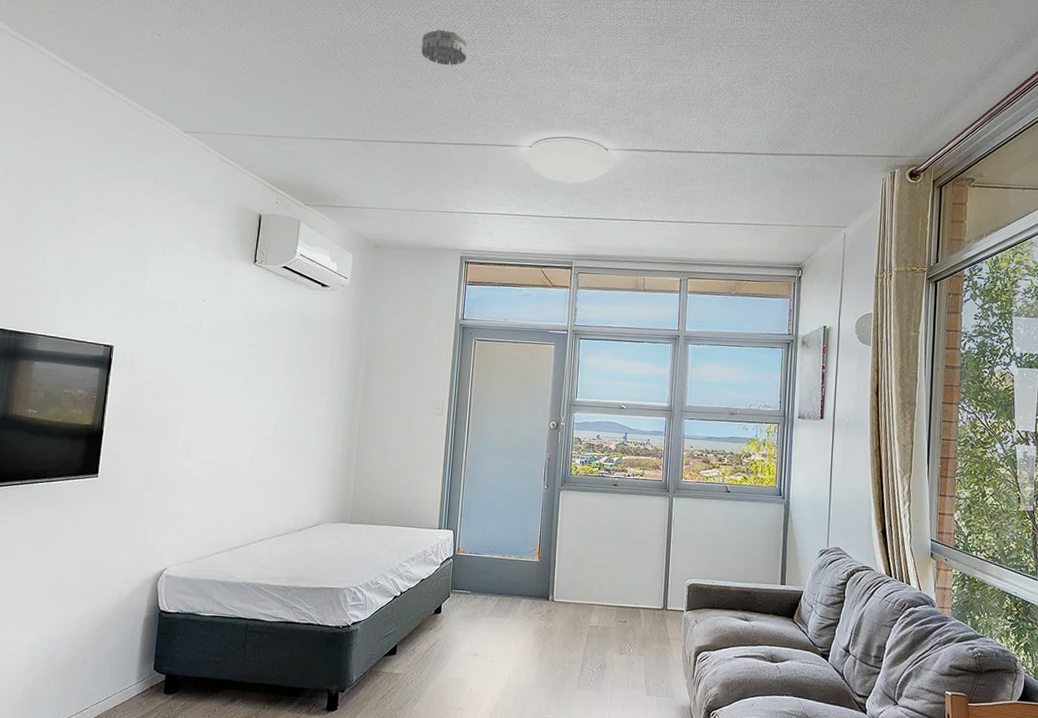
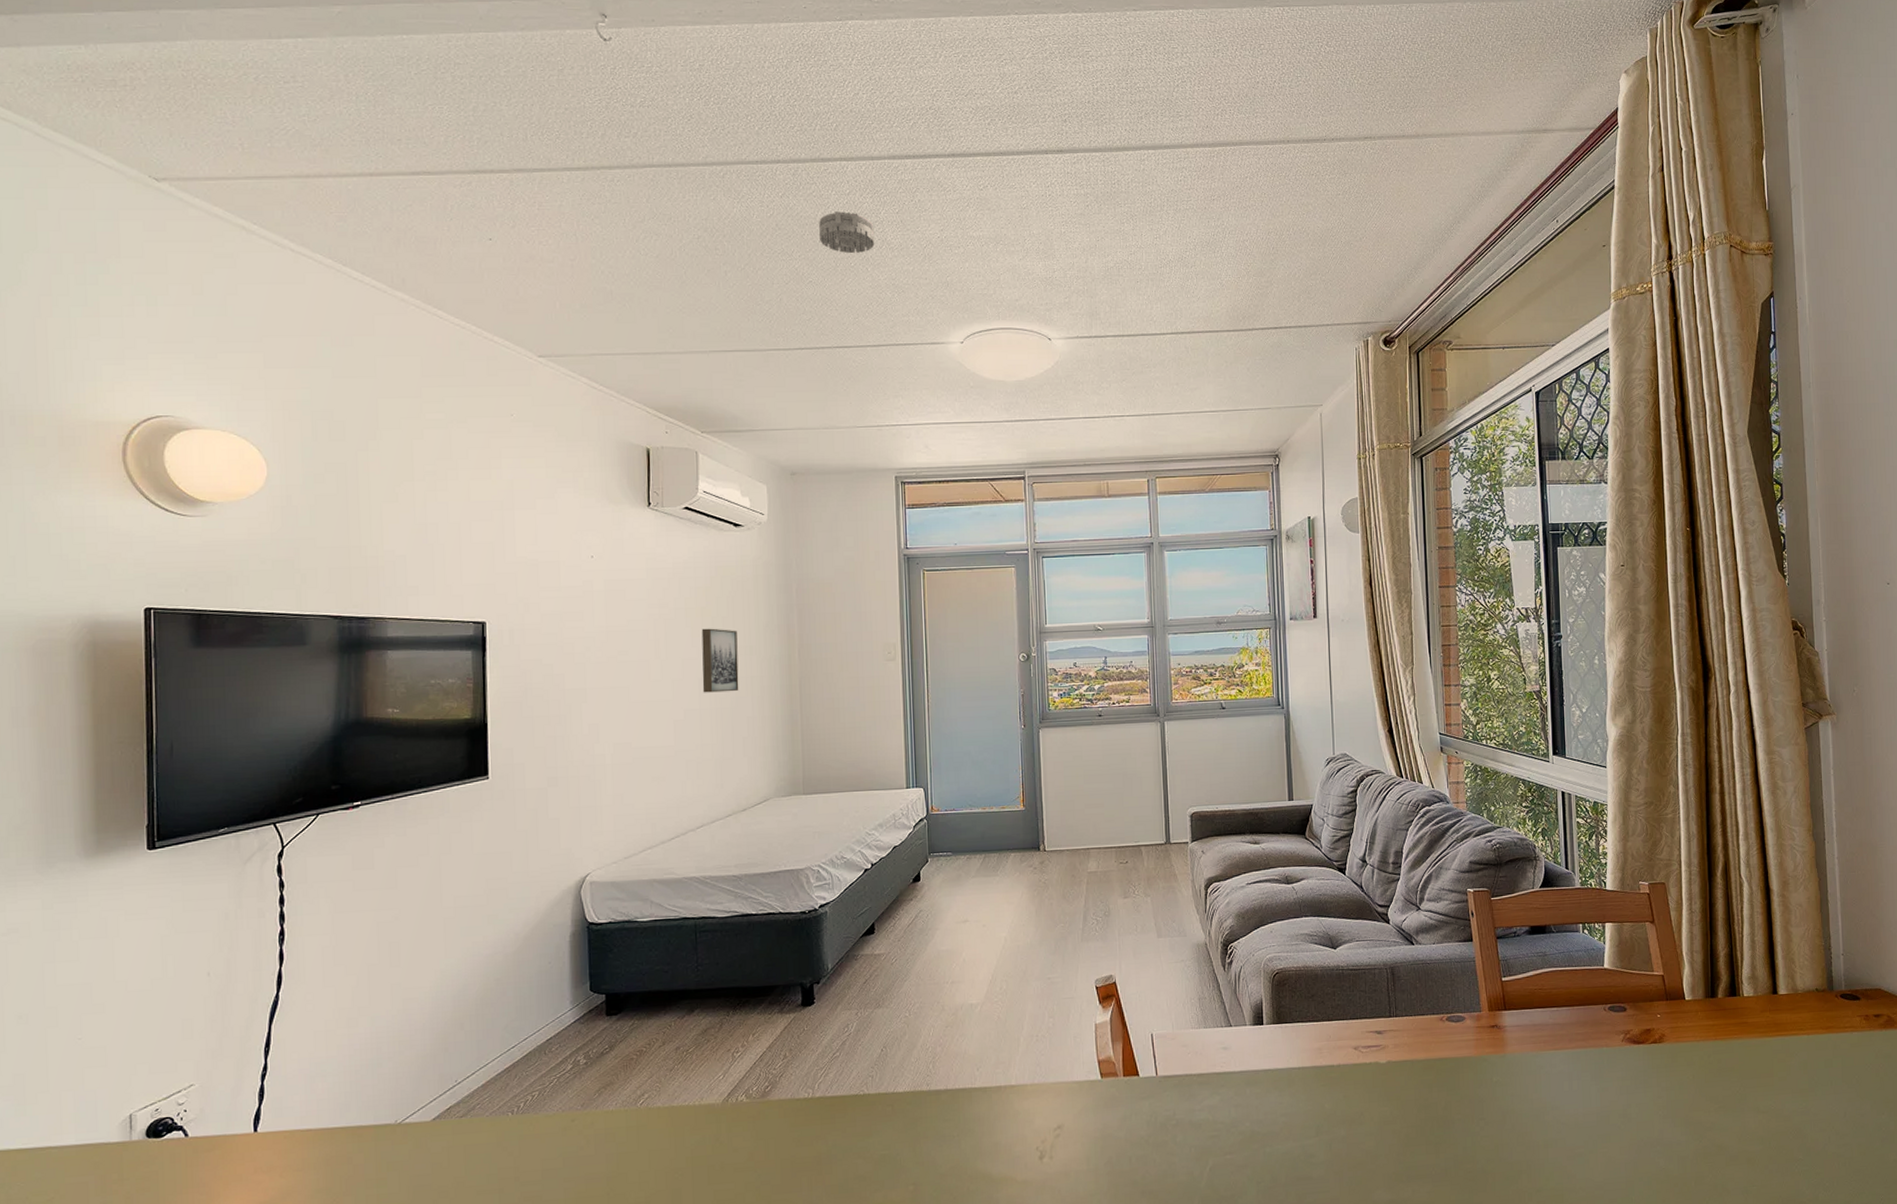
wall art: none [278,370,313,427] -> present [701,628,739,693]

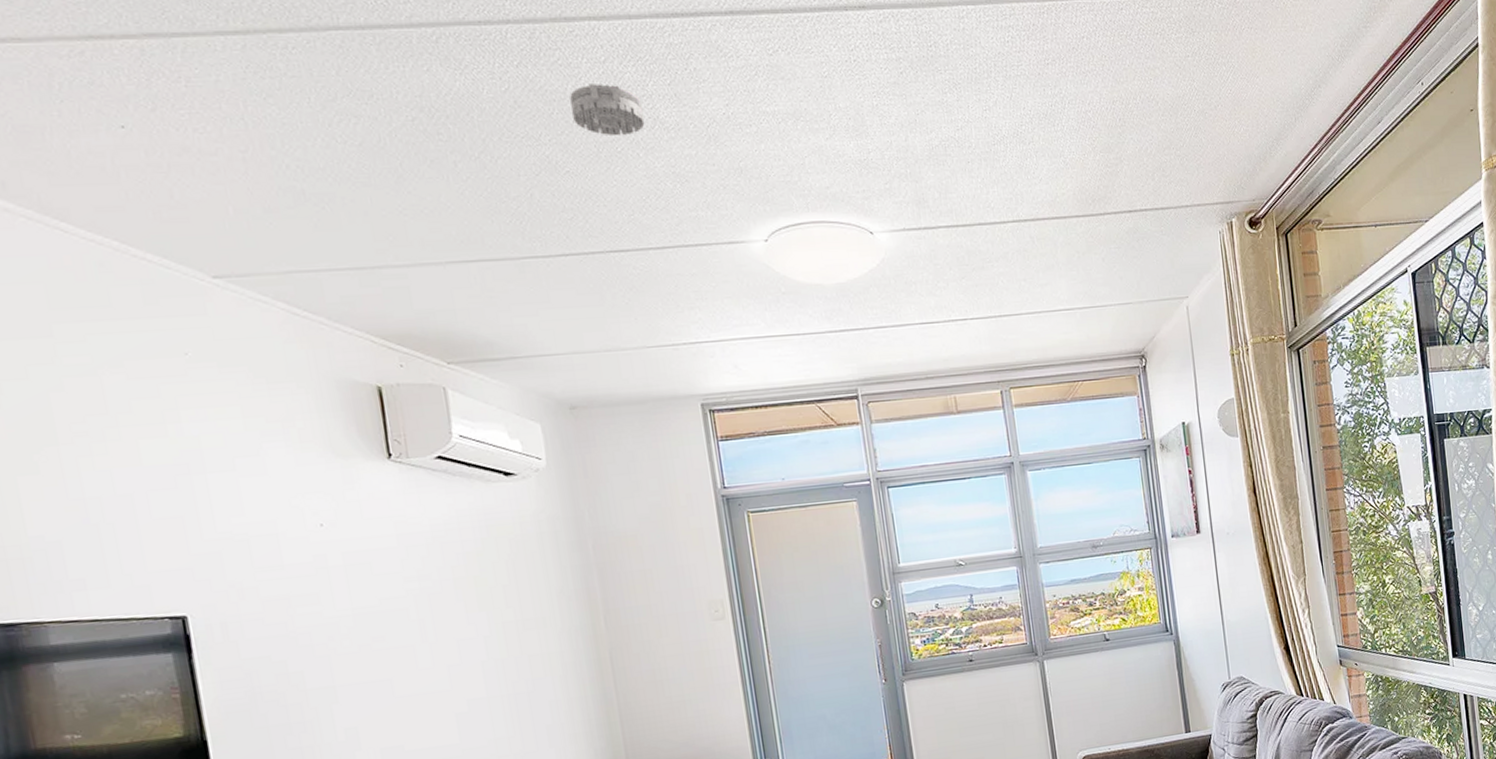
wall art: present [701,628,739,693] -> none [477,599,535,678]

